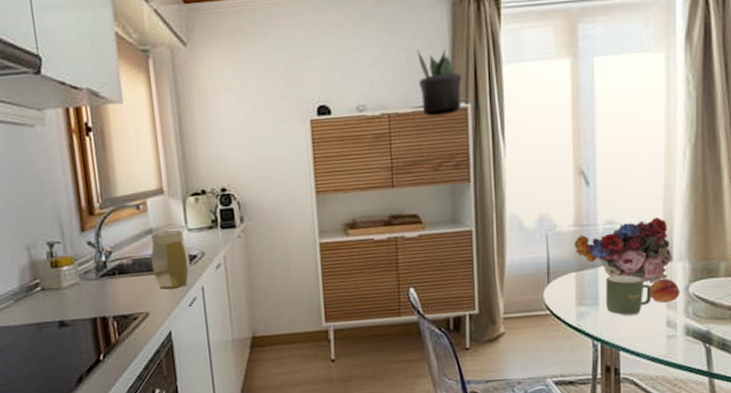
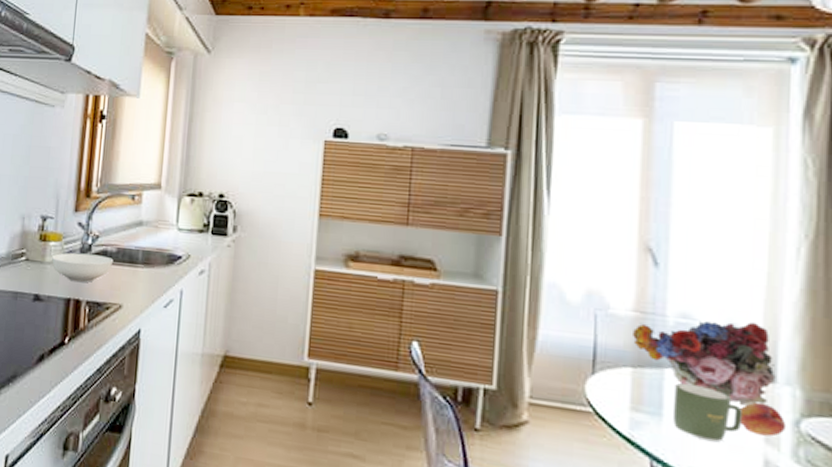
bowl: none [67,269,132,301] -> present [51,253,114,283]
jar: present [151,230,190,289] -> none [135,226,175,286]
planter: present [417,47,462,117] -> none [452,85,504,159]

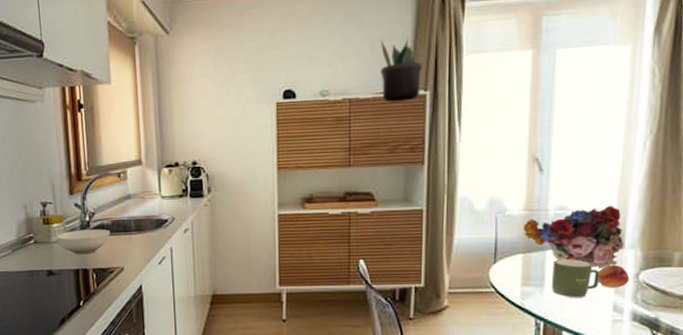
planter: none [452,85,504,159] -> present [381,38,423,103]

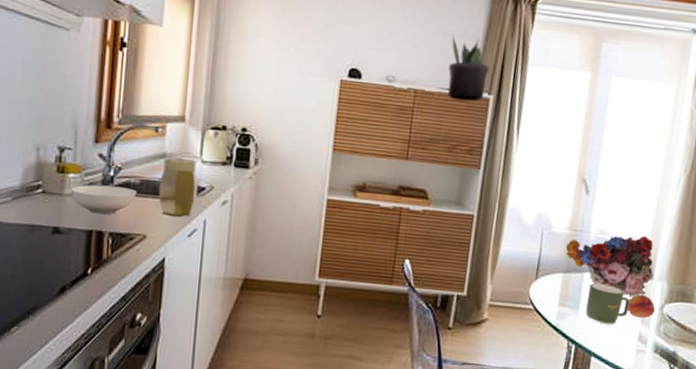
jar: none [128,197,162,248] -> present [158,158,198,217]

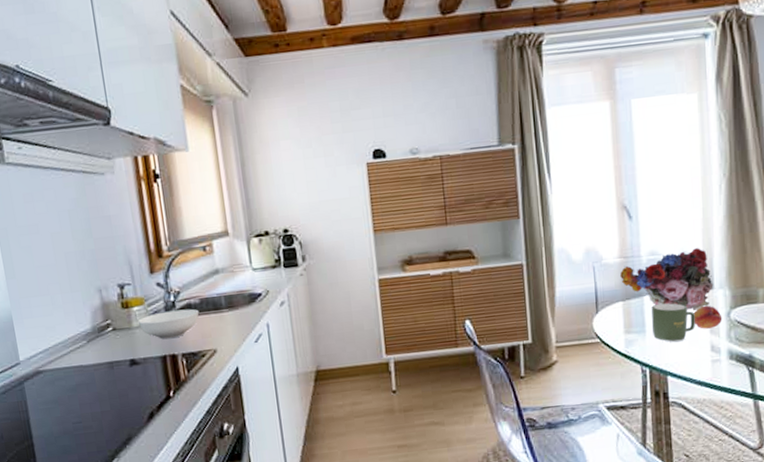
jar: present [158,158,198,217] -> none [217,270,256,327]
planter: present [447,34,490,102] -> none [465,93,509,158]

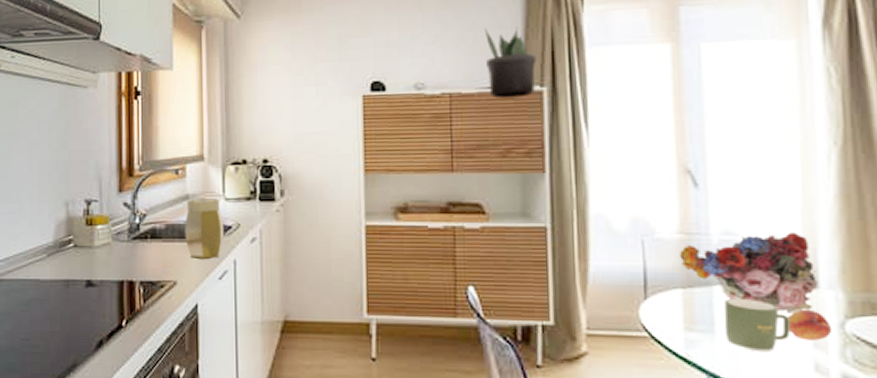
bowl: present [137,308,199,340] -> none [99,234,163,264]
jar: none [217,270,256,327] -> present [185,199,225,259]
planter: none [465,93,509,158] -> present [485,27,537,99]

